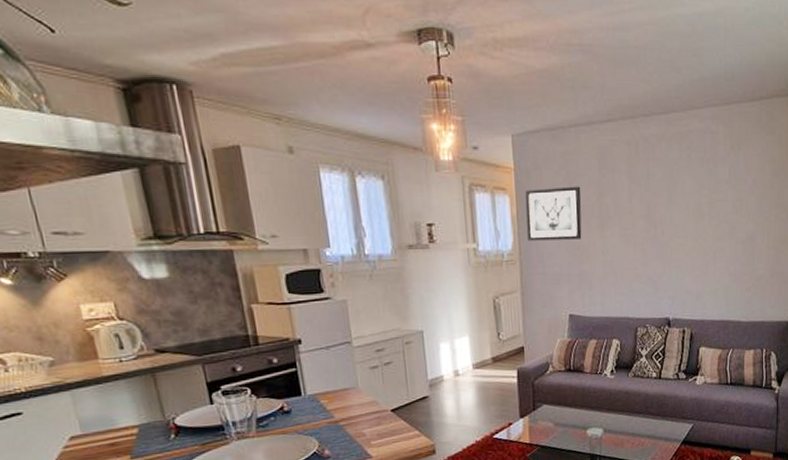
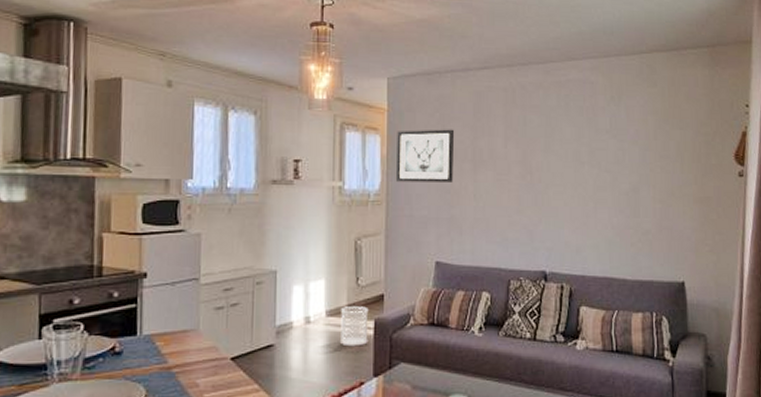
wastebasket: none [486,358,513,394] -> present [341,306,369,347]

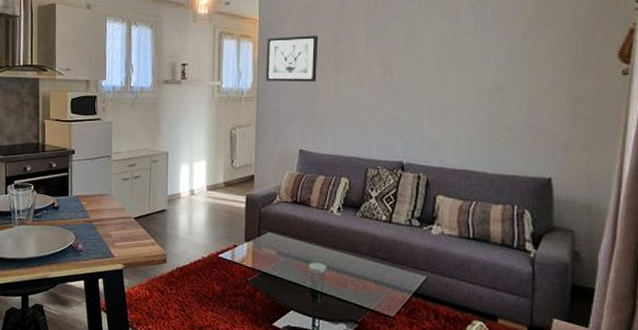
wastebasket: present [341,306,369,347] -> none [218,183,241,216]

